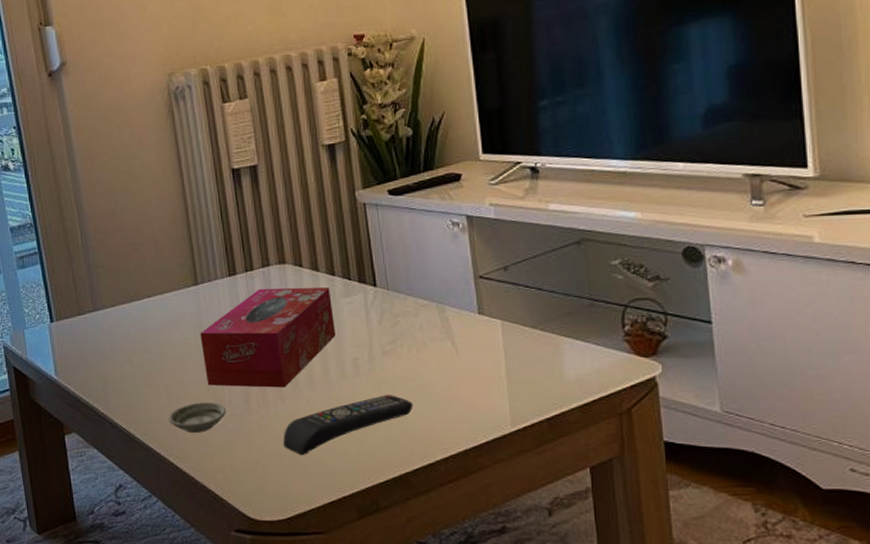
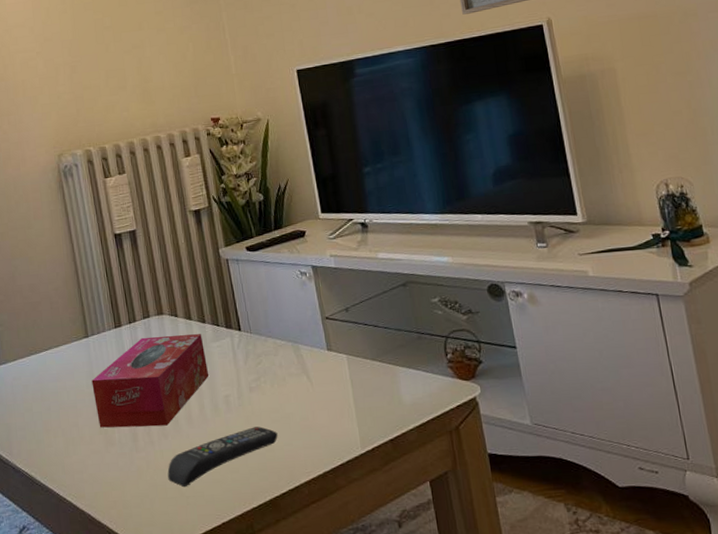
saucer: present [168,402,227,433] -> none [65,443,117,473]

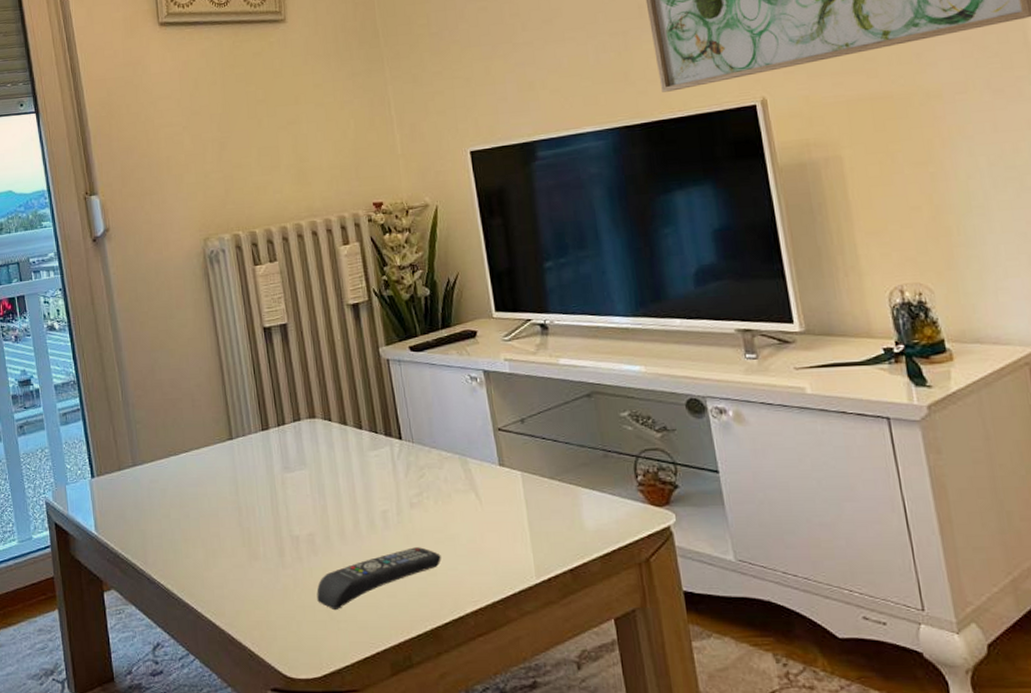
tissue box: present [91,334,209,428] -> none [235,441,366,541]

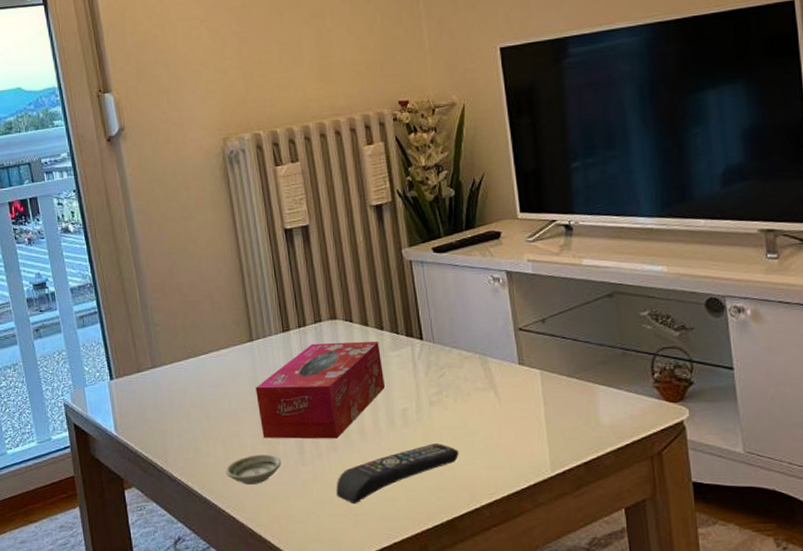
saucer: none [204,557,262,588] -> present [225,454,282,484]
tissue box: none [235,441,366,541] -> present [255,342,386,439]

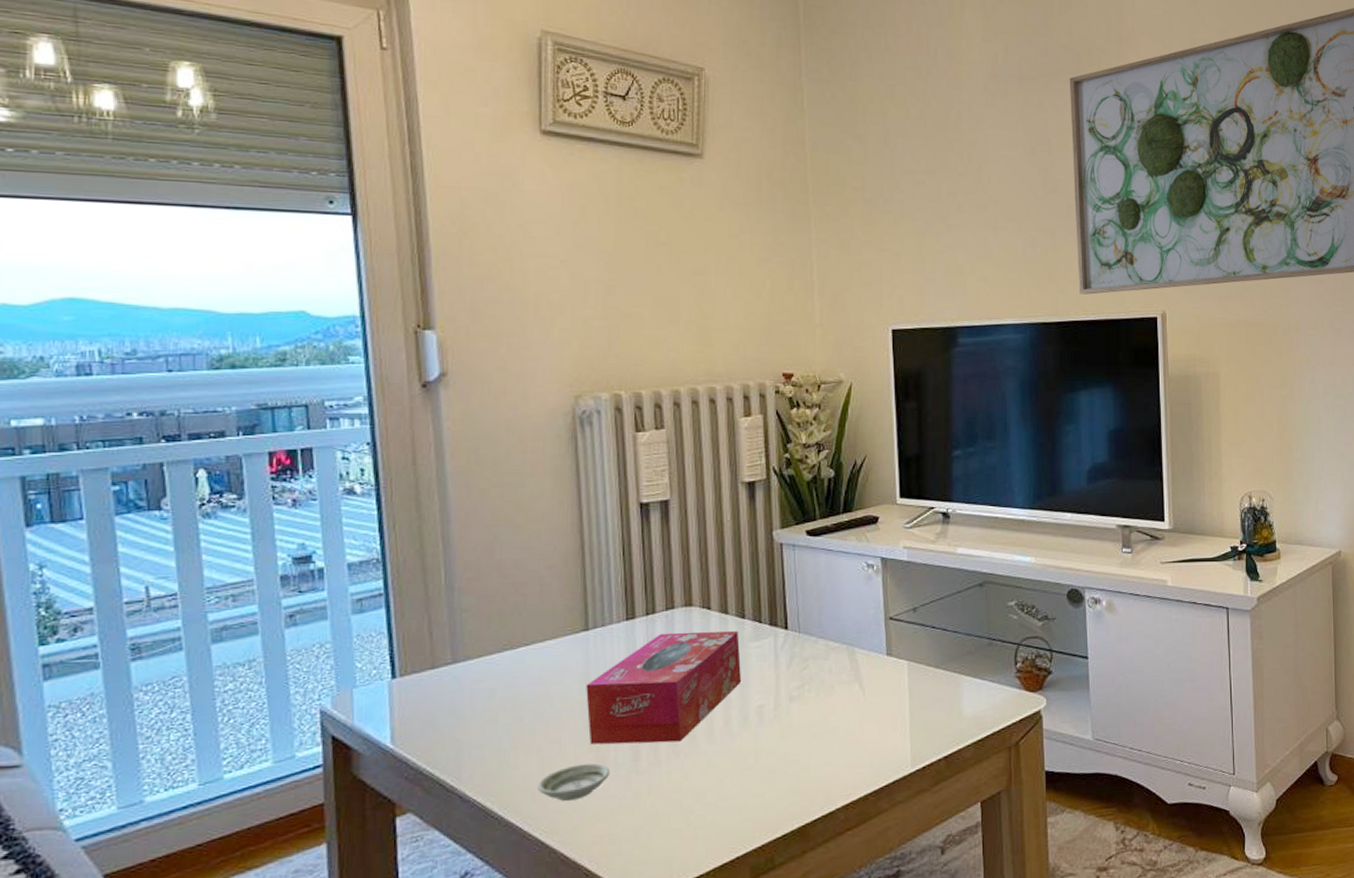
remote control: present [336,443,459,505] -> none [674,742,817,817]

